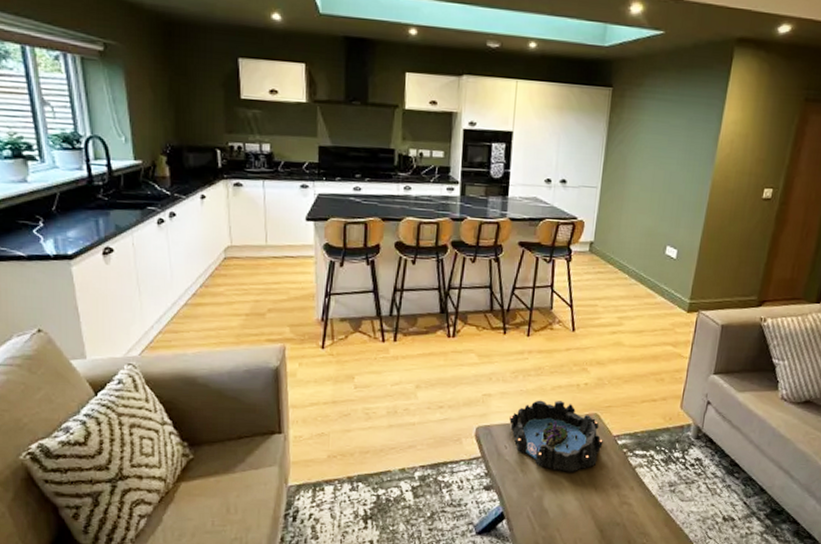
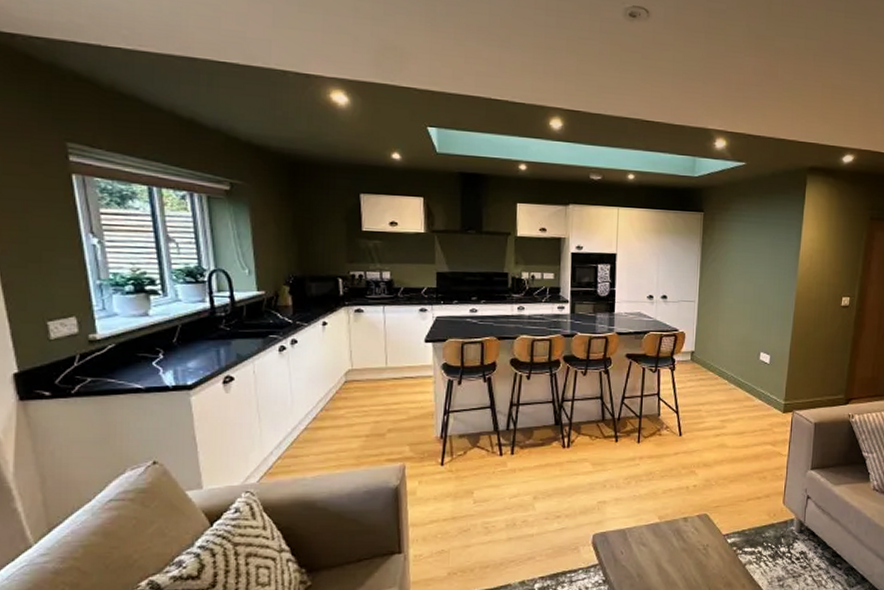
decorative bowl: present [509,400,603,472] -> none [624,504,714,574]

